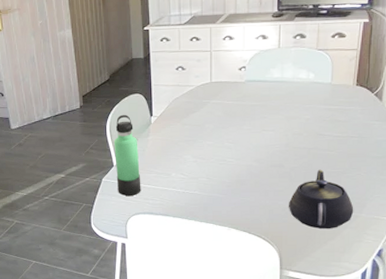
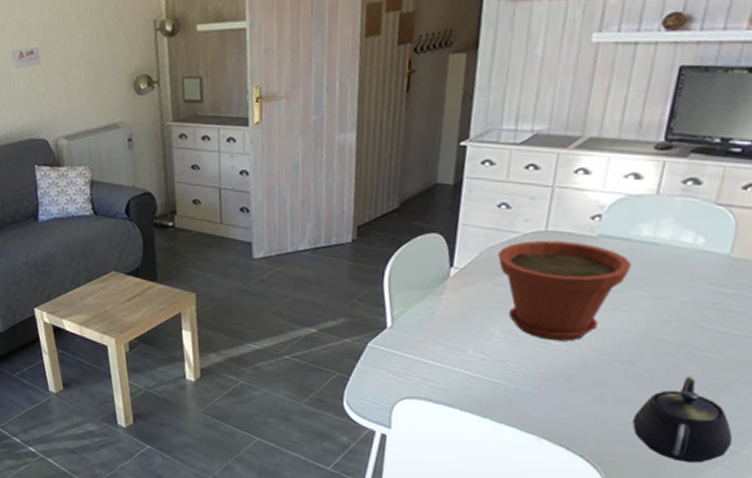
thermos bottle: present [113,114,141,196] -> none [387,258,426,372]
plant pot: none [182,87,270,159] -> present [498,240,631,341]

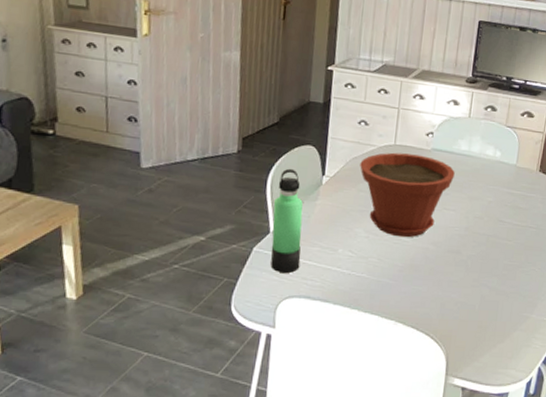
thermos bottle: none [387,258,426,372] -> present [270,168,303,273]
teapot: present [632,376,733,463] -> none [461,260,526,330]

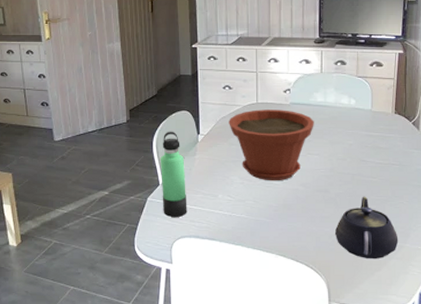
teapot: none [461,260,526,330] -> present [335,196,399,260]

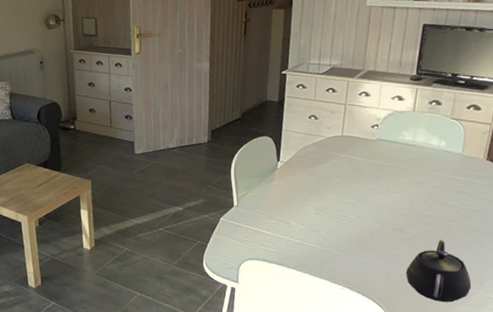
thermos bottle: present [160,131,187,217] -> none [234,155,261,240]
plant pot: present [229,109,314,181] -> none [310,142,399,215]

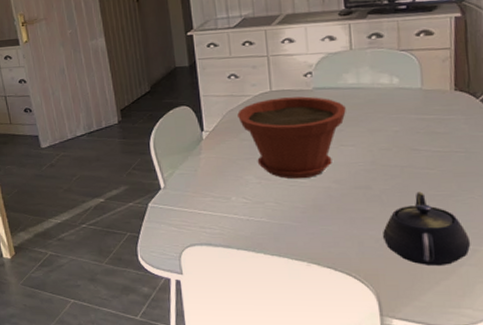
plant pot: none [310,142,399,215] -> present [237,96,346,179]

